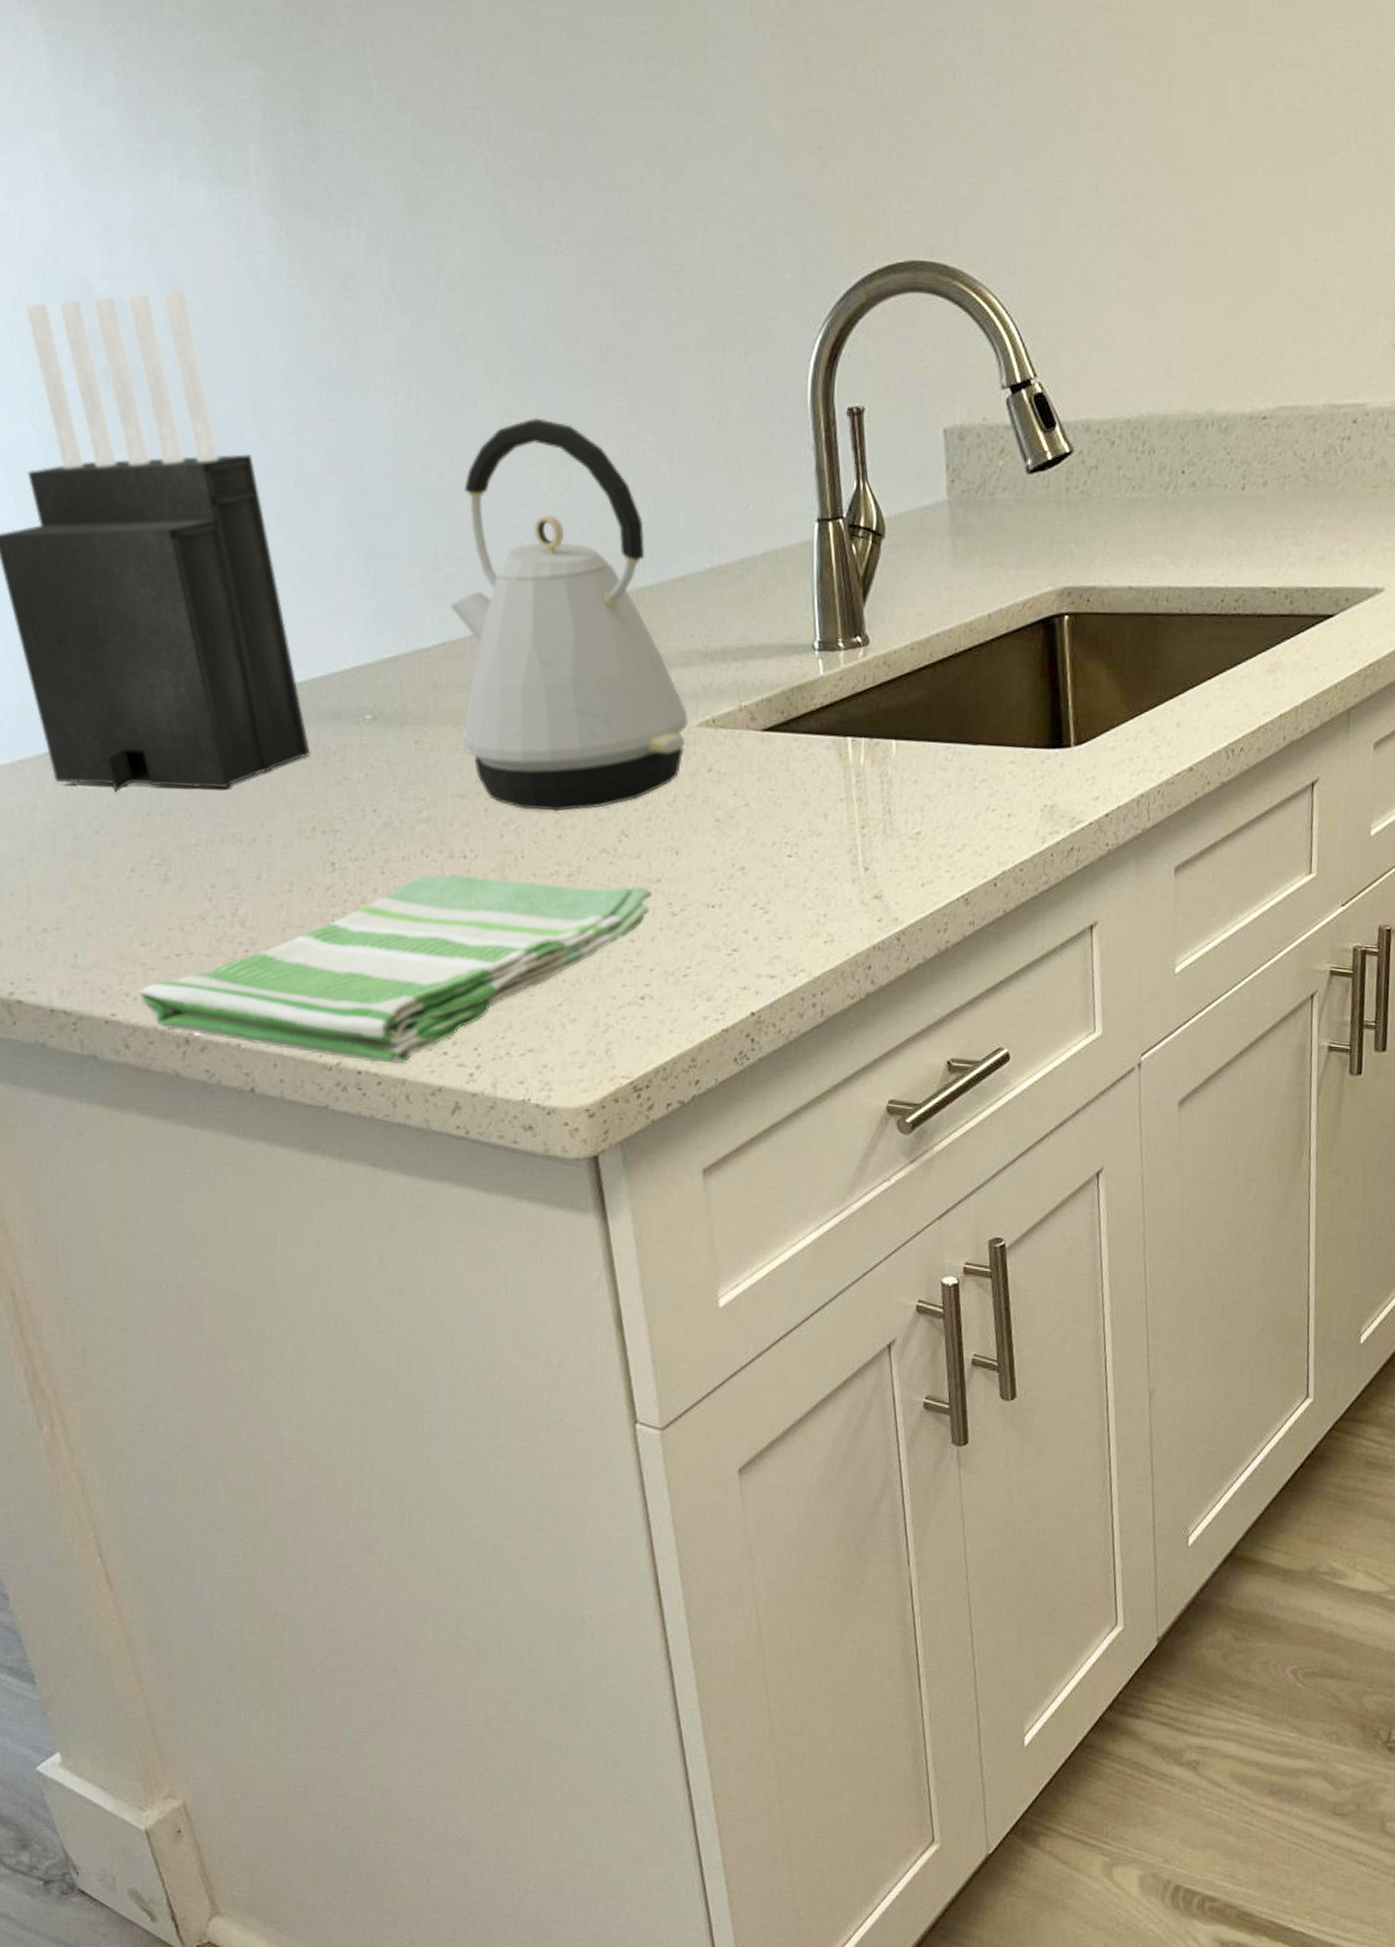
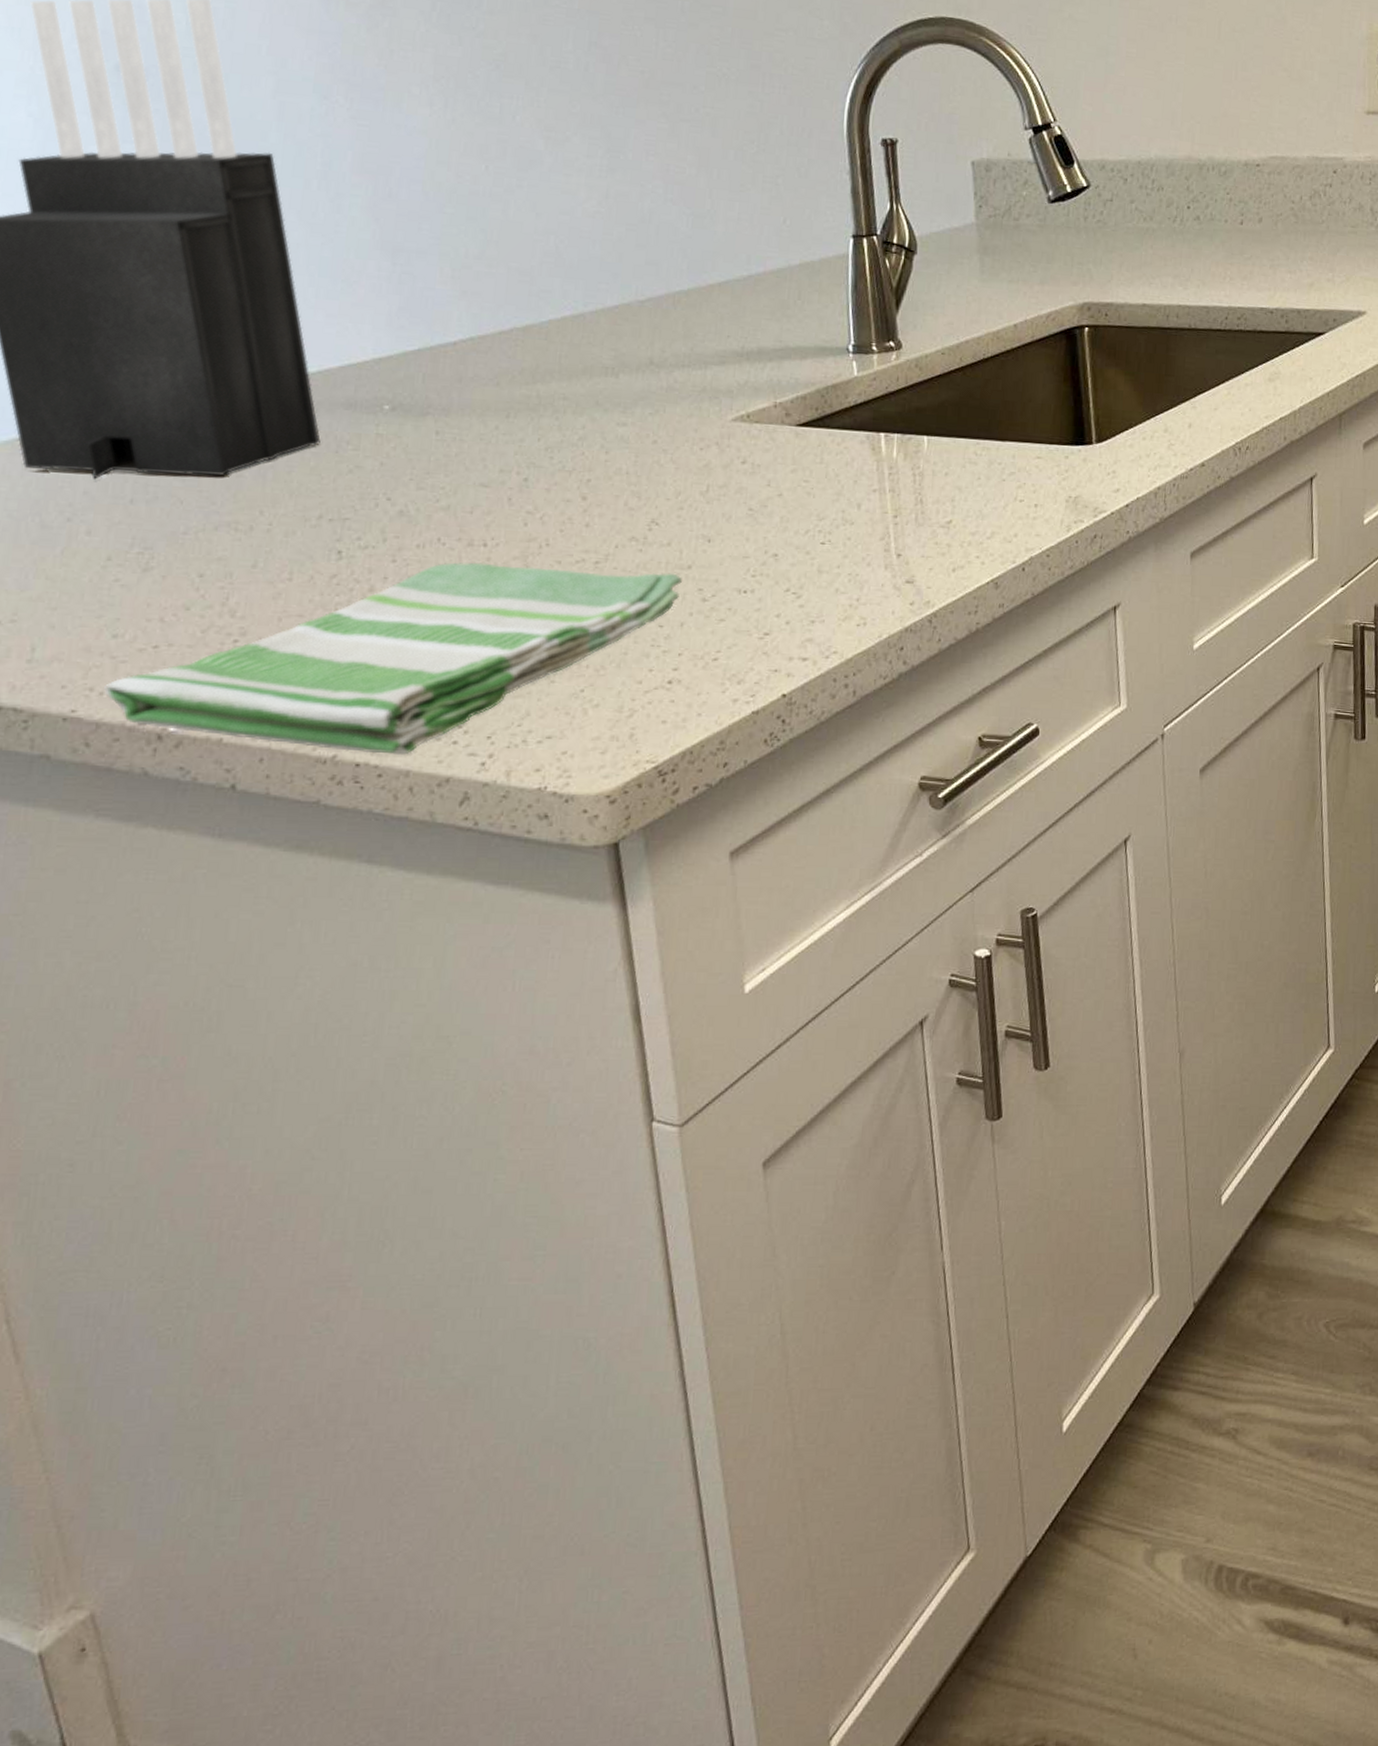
kettle: present [450,417,689,812] -> none [480,133,724,501]

